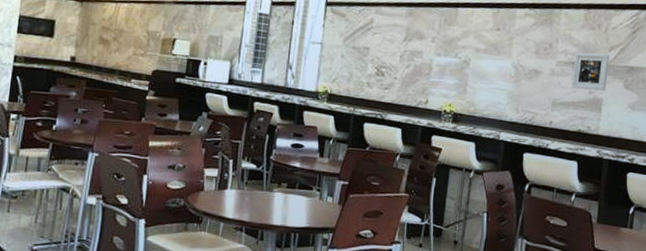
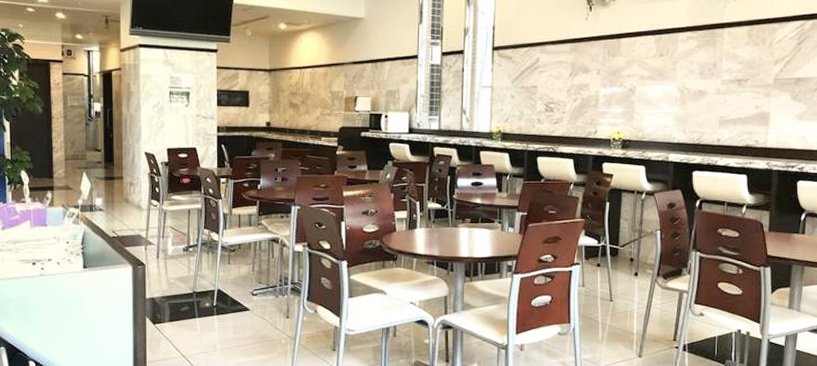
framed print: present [571,53,610,91] -> none [738,68,775,105]

